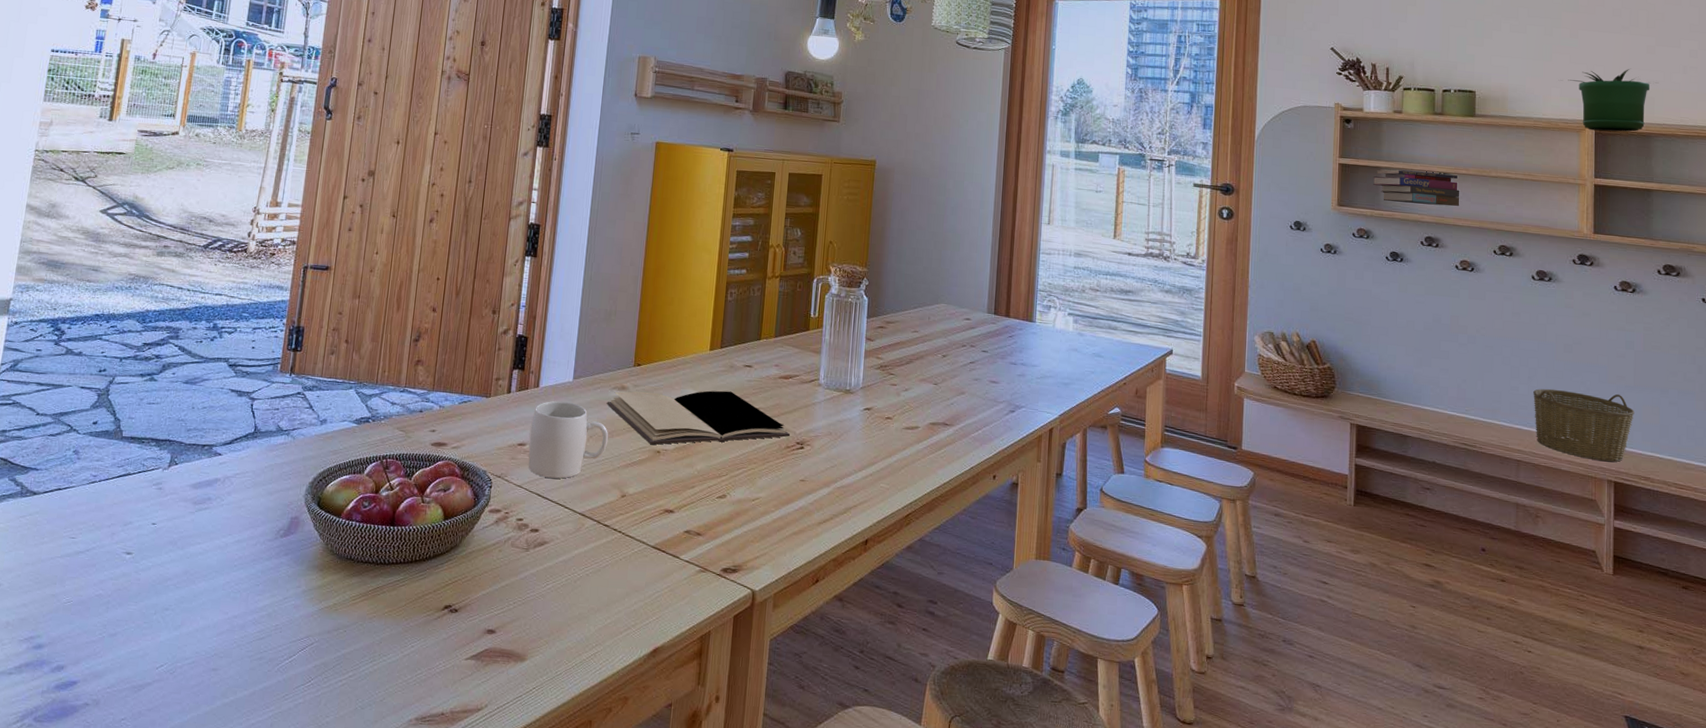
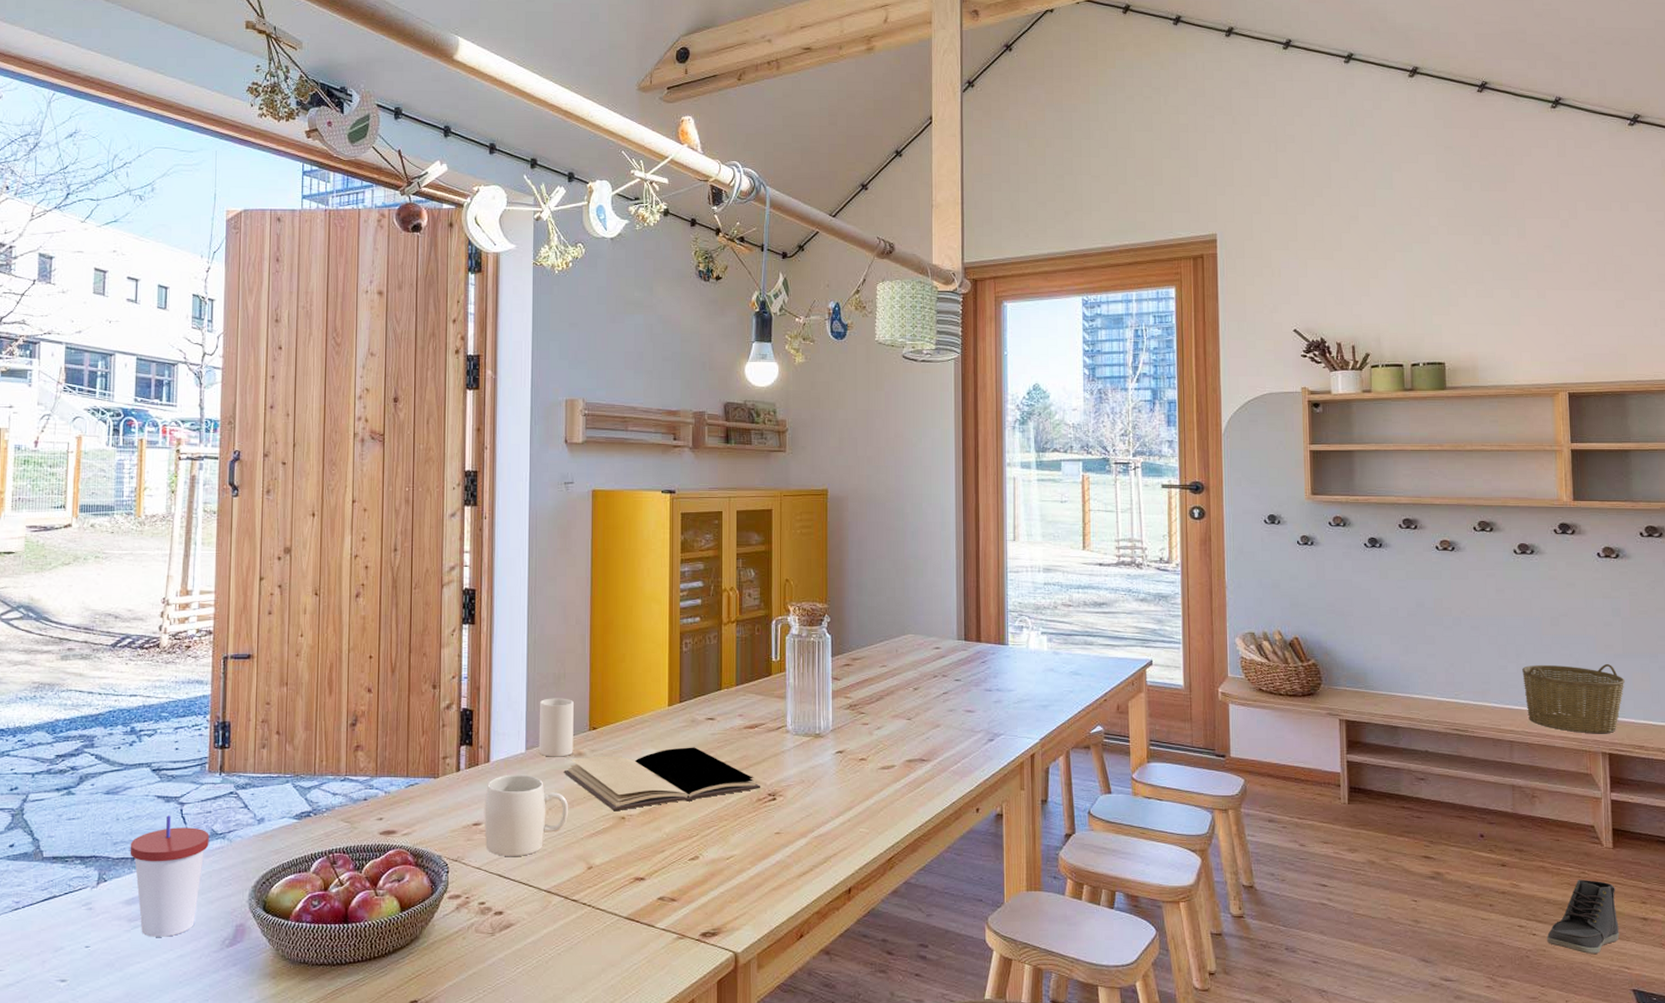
cup: none [201,408,275,522] -> present [130,815,209,937]
cup: none [585,332,622,389] -> present [538,698,574,757]
books: present [1373,170,1460,207] -> none [1346,452,1436,486]
sneaker: none [1541,602,1615,678] -> present [1546,880,1619,955]
planter: present [1561,69,1658,132] -> none [1531,326,1629,394]

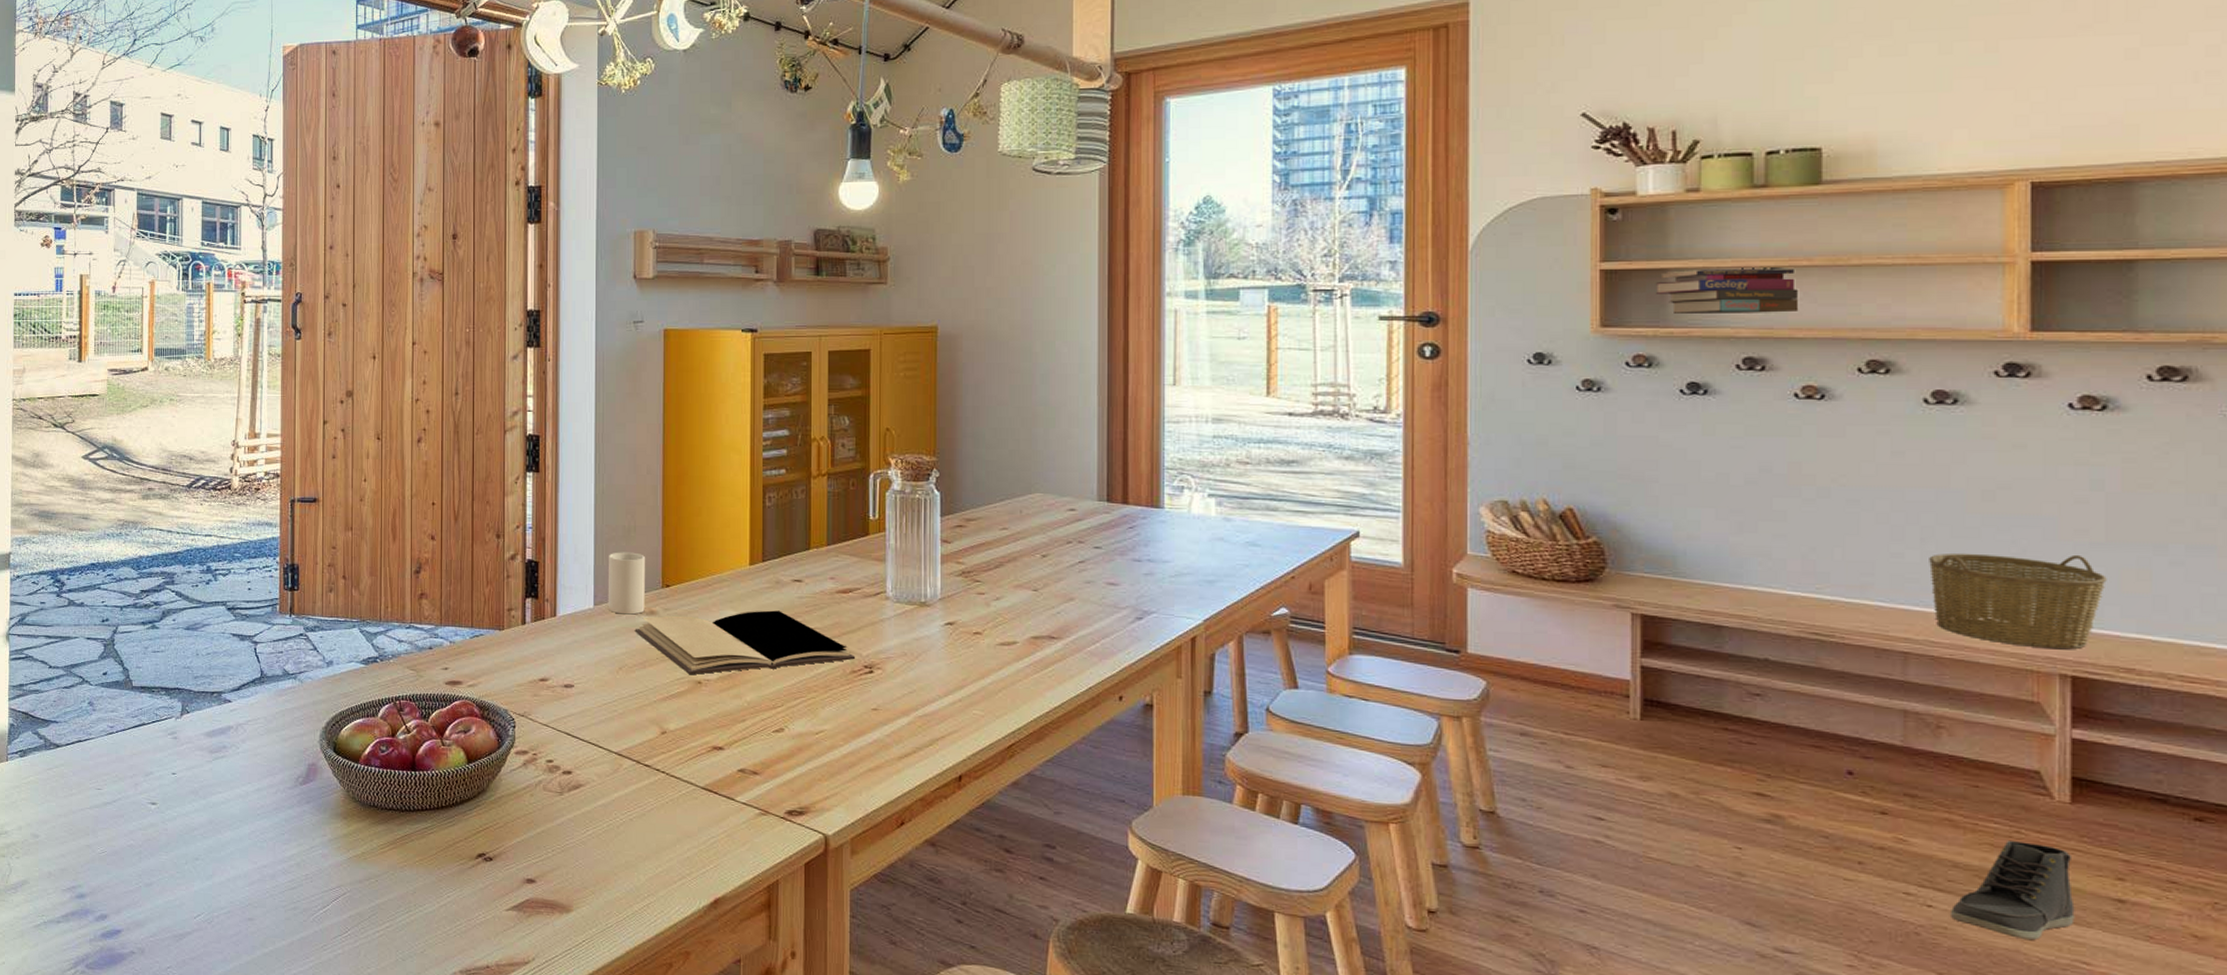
cup: present [130,815,209,937] -> none [209,653,282,770]
mug: present [483,774,569,856] -> none [550,630,641,716]
books: none [1346,452,1436,486] -> present [1656,269,1799,315]

